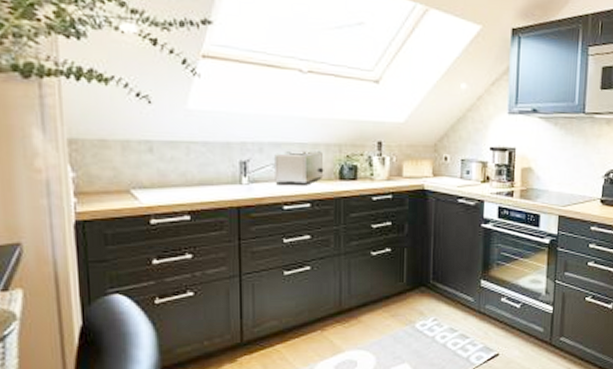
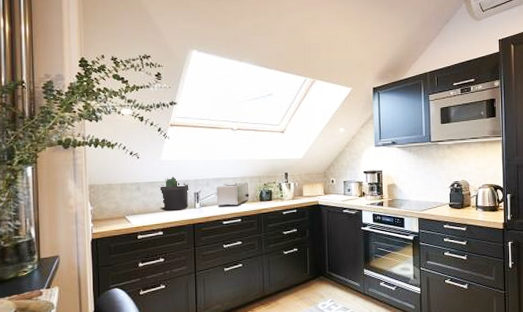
planter: none [183,135,232,187] -> present [158,177,189,212]

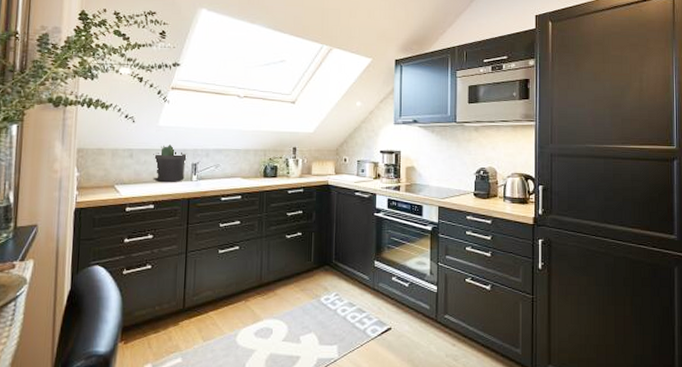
toaster: present [217,182,249,208] -> none [216,155,252,182]

